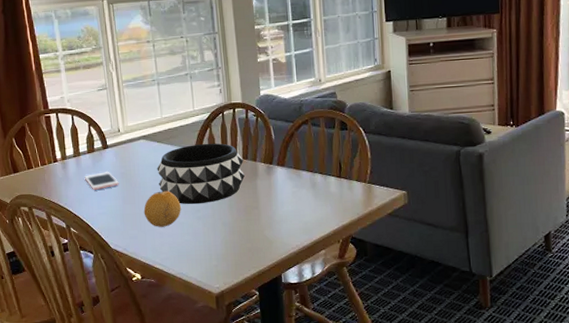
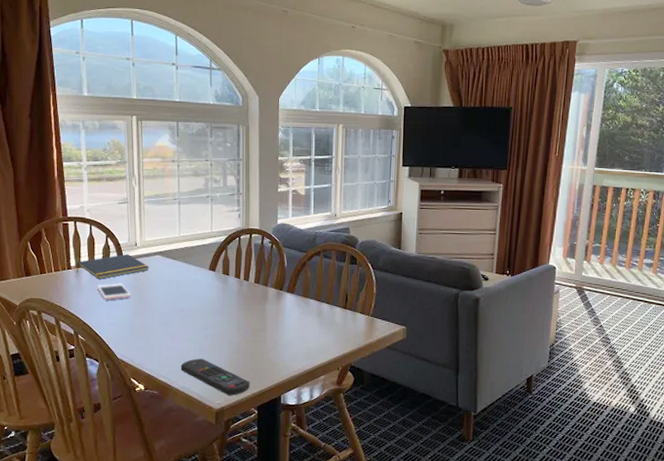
notepad: none [62,141,134,170] -> present [77,254,149,279]
fruit: present [143,190,181,227] -> none [153,307,190,342]
decorative bowl: present [157,143,245,205] -> none [170,264,255,323]
remote control: none [175,242,248,278] -> present [180,358,250,396]

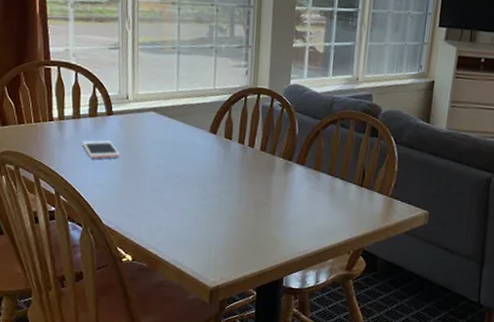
notepad: present [77,254,149,279] -> none [59,107,142,135]
remote control: present [180,358,250,396] -> none [173,230,250,274]

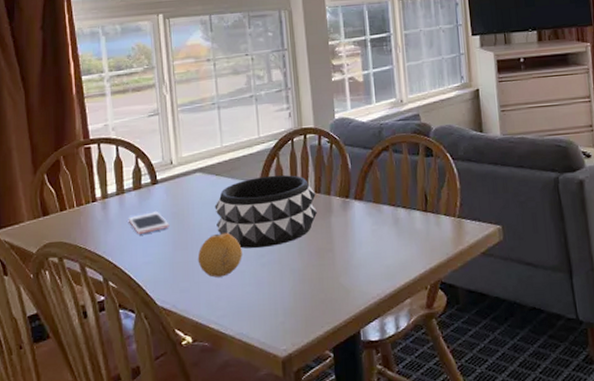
fruit: none [143,171,186,210] -> present [197,232,242,278]
decorative bowl: none [164,126,261,192] -> present [214,174,317,249]

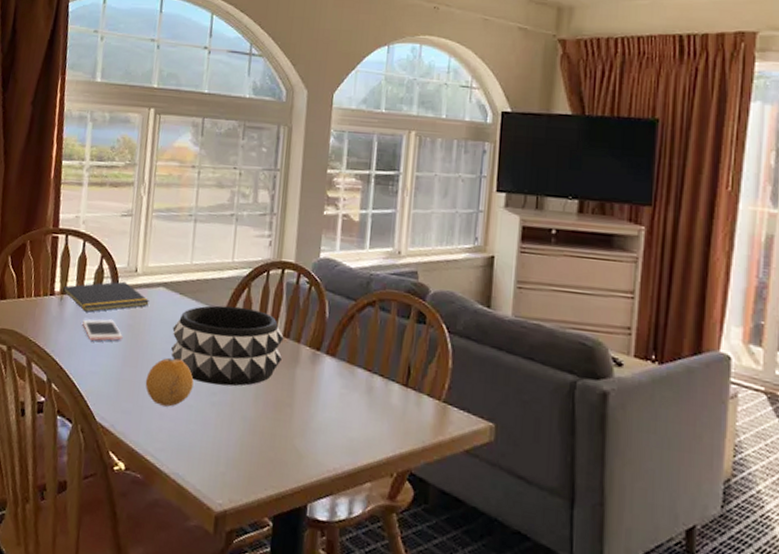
notepad: none [103,175,189,210] -> present [60,281,149,312]

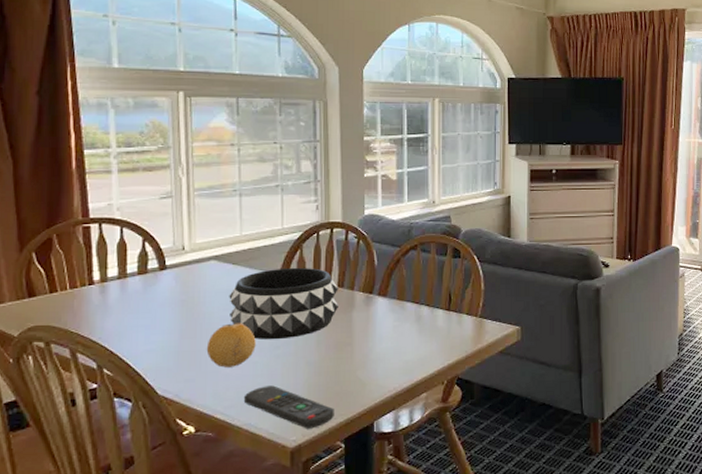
notepad: present [60,281,149,312] -> none [102,260,201,295]
cell phone: present [83,319,123,341] -> none [131,298,177,321]
remote control: none [174,434,266,496] -> present [243,385,334,429]

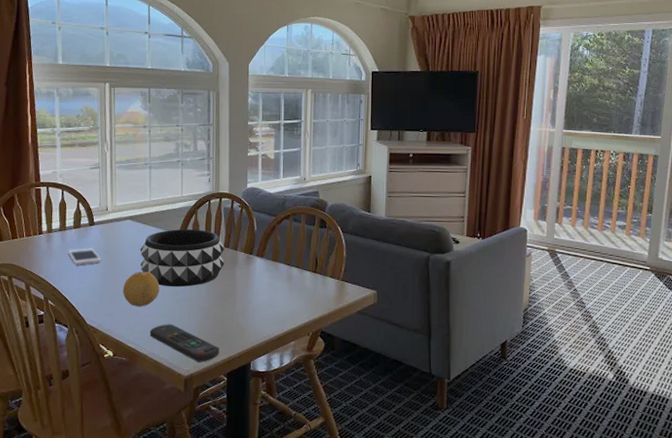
cell phone: none [131,298,177,321] -> present [68,248,102,265]

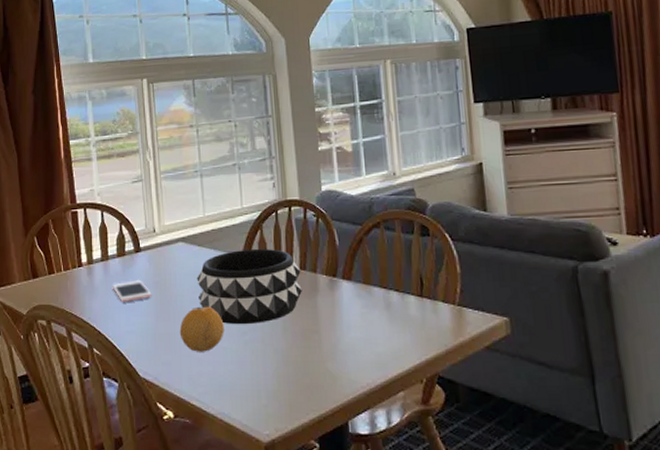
remote control: present [149,324,219,362] -> none [216,373,306,423]

